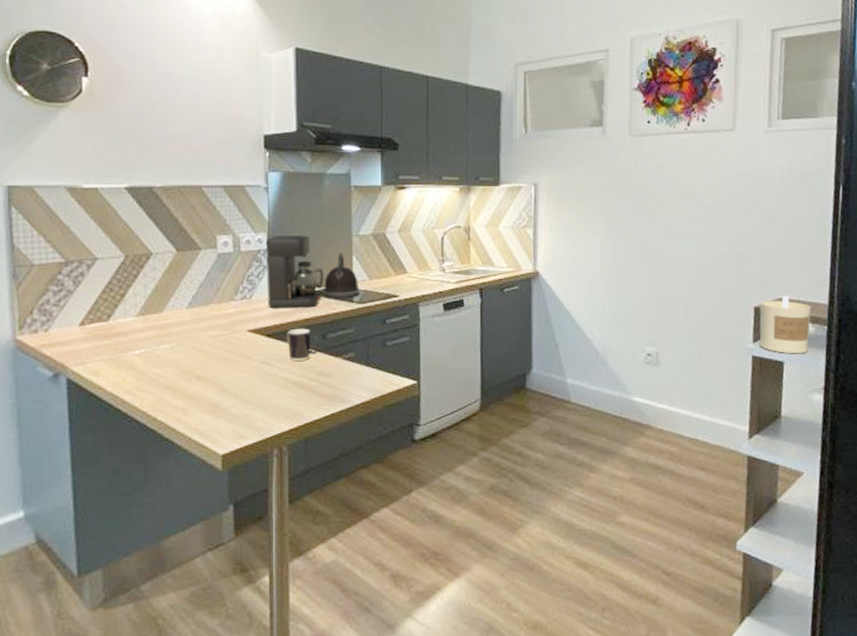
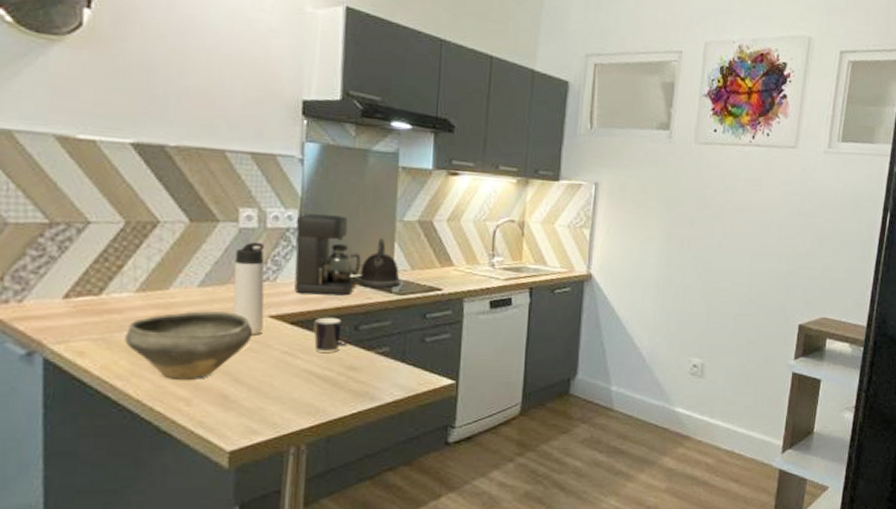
bowl: none [130,329,235,392] -> present [124,311,253,379]
thermos bottle: none [216,266,243,349] -> present [232,242,265,335]
candle: present [759,296,812,354] -> none [800,316,851,373]

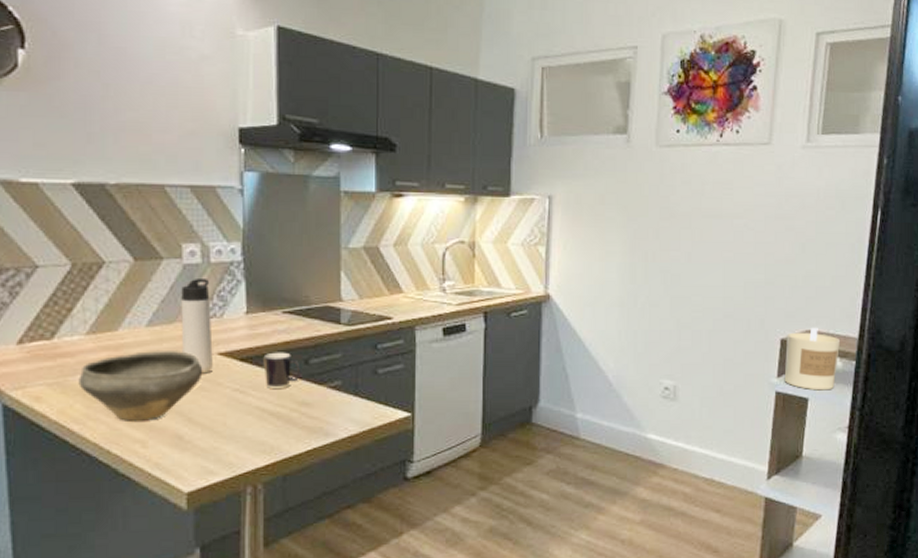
coffee maker: present [294,214,361,294] -> none [240,246,307,328]
kettle: present [358,237,400,288] -> none [306,266,348,319]
candle: none [800,316,851,373] -> present [784,328,841,391]

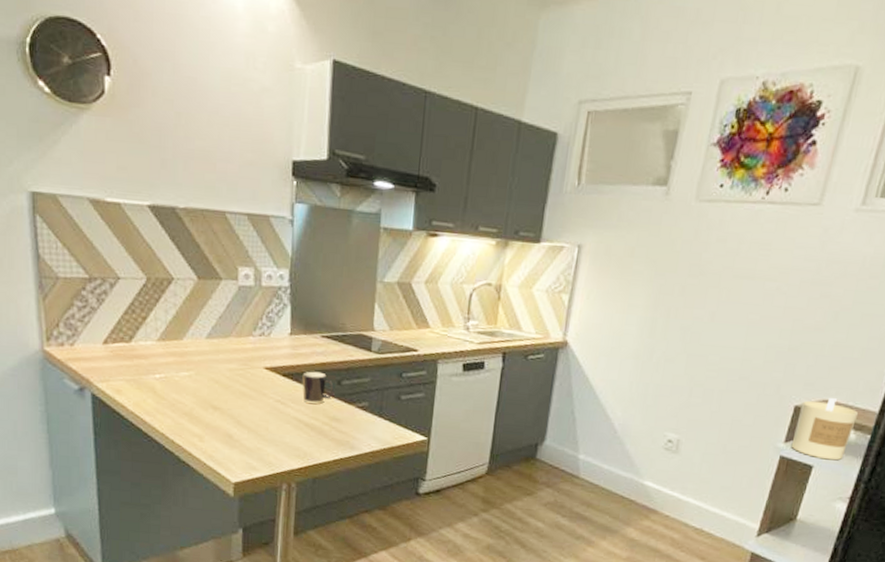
bowl: present [78,351,203,421] -> none [150,360,251,419]
thermos bottle: present [181,279,213,374] -> none [234,299,261,384]

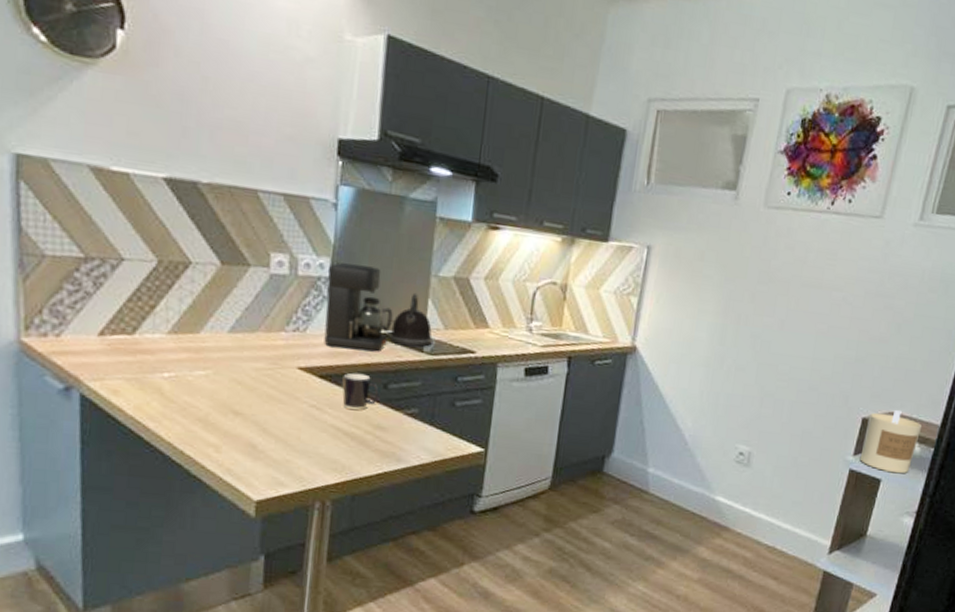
coffee maker: none [285,273,344,351] -> present [324,262,393,351]
kettle: none [341,297,379,347] -> present [389,292,432,347]

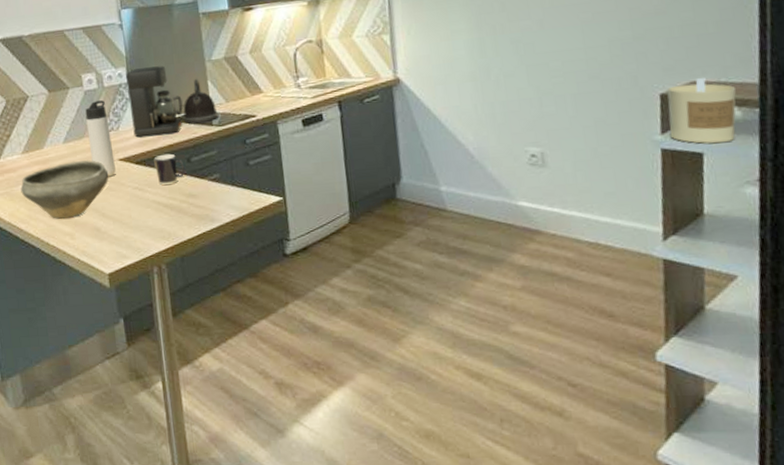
bowl: none [157,357,282,426] -> present [20,160,109,219]
thermos bottle: none [262,290,295,387] -> present [85,100,116,177]

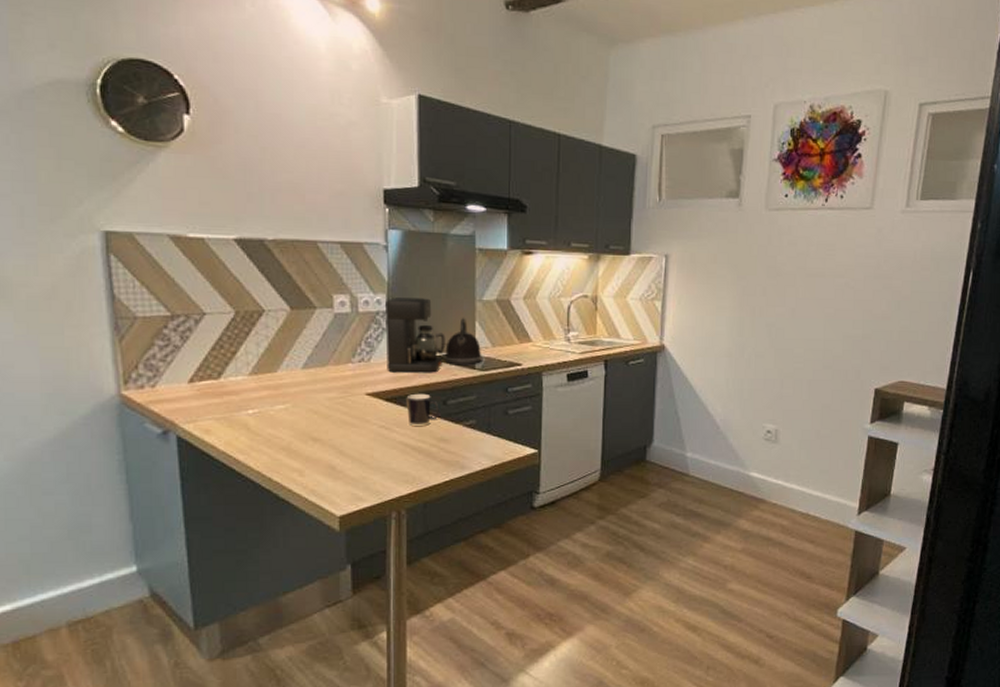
bowl: present [20,160,109,219] -> none [243,391,353,453]
thermos bottle: present [85,100,116,177] -> none [333,327,361,412]
candle: present [667,78,737,144] -> none [876,379,930,436]

